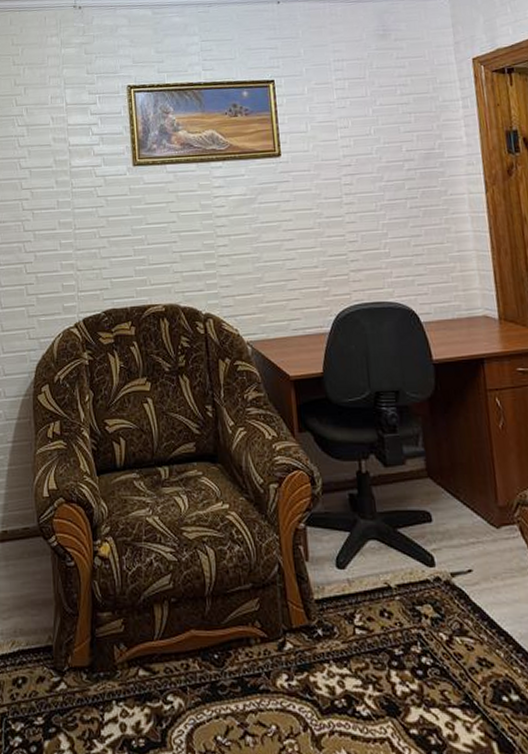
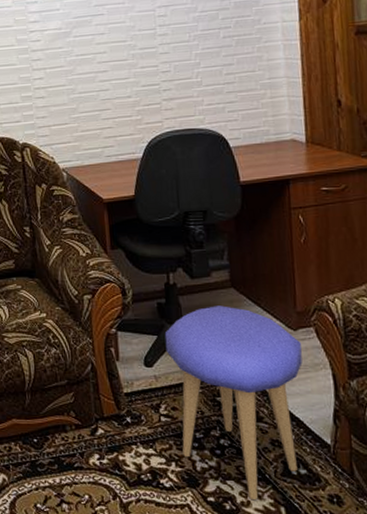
stool: none [357,498,509,734] -> present [164,305,303,501]

